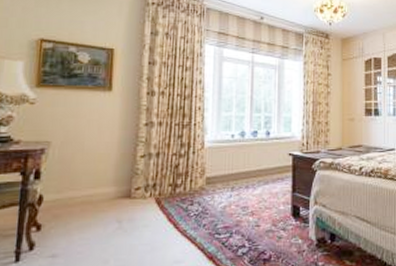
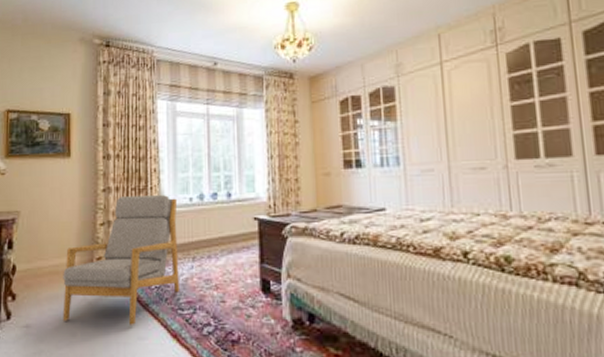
armchair: none [94,131,220,250] -> present [62,195,180,325]

